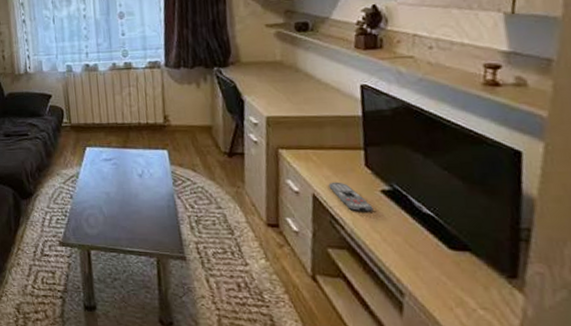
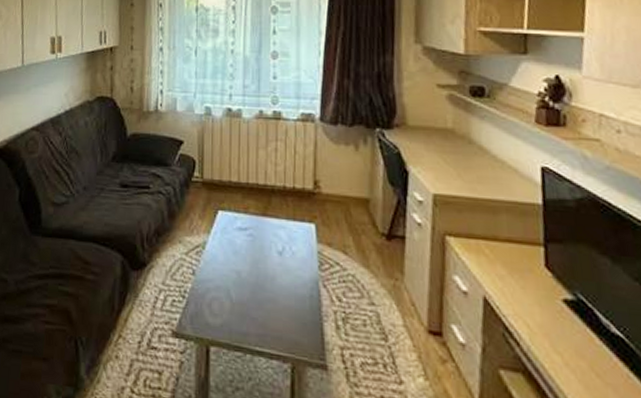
remote control: present [328,182,374,212] -> none [502,283,554,326]

